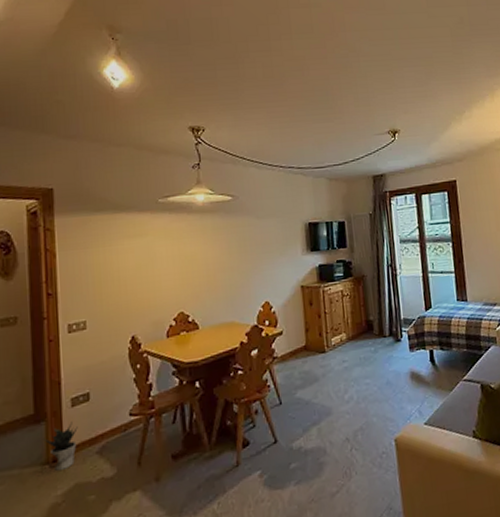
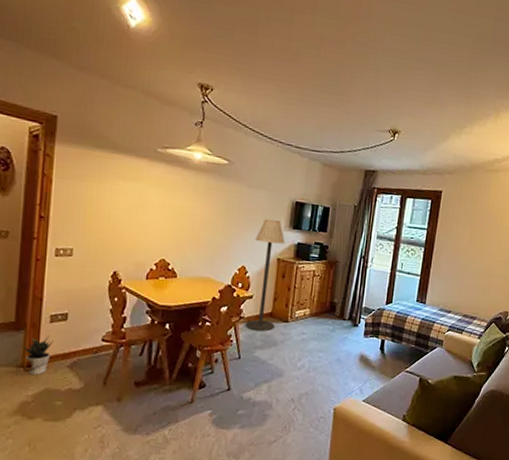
floor lamp: none [274,245,312,370] -> present [245,218,285,332]

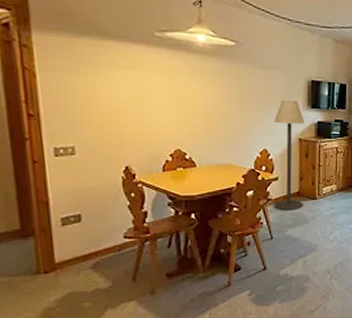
potted plant: present [21,335,53,375] -> none [32,239,70,280]

